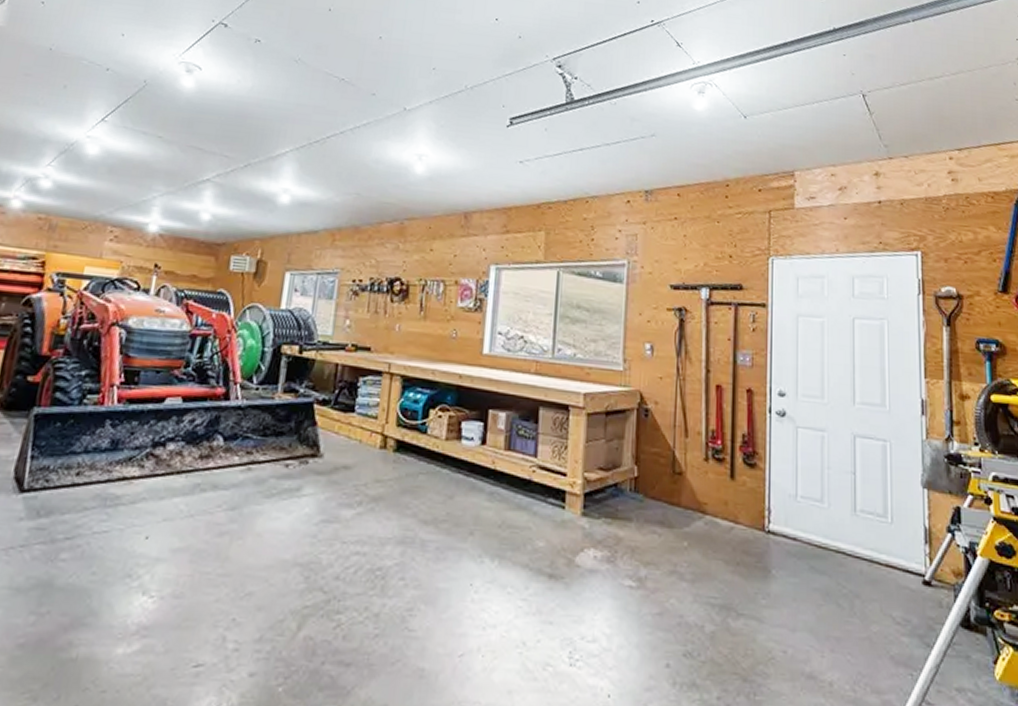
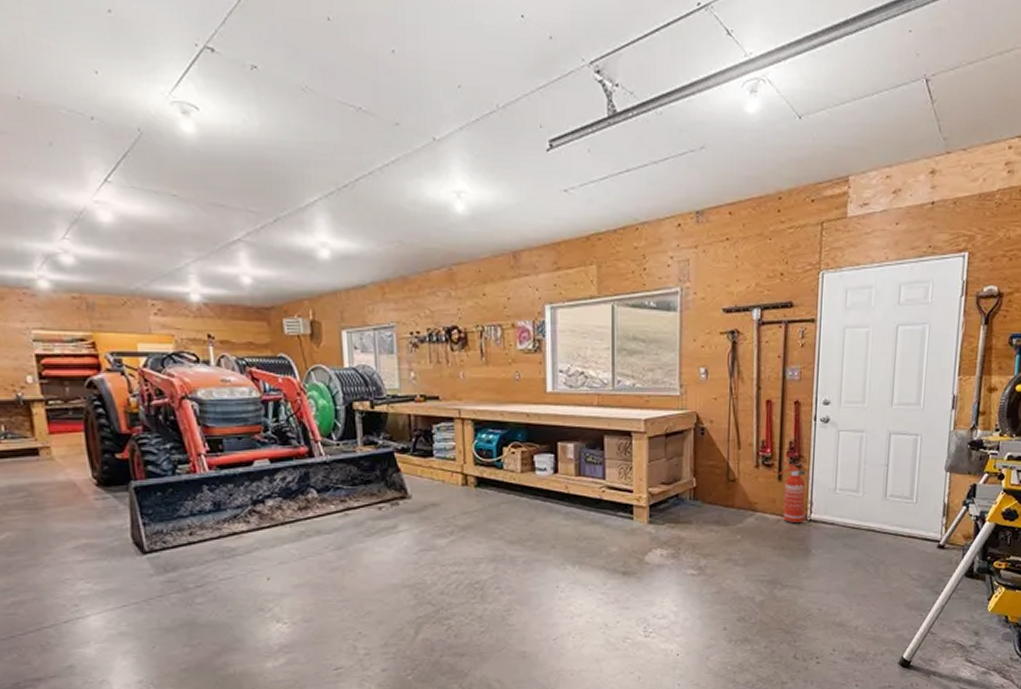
fire extinguisher: none [731,457,762,535] -> present [778,462,805,524]

